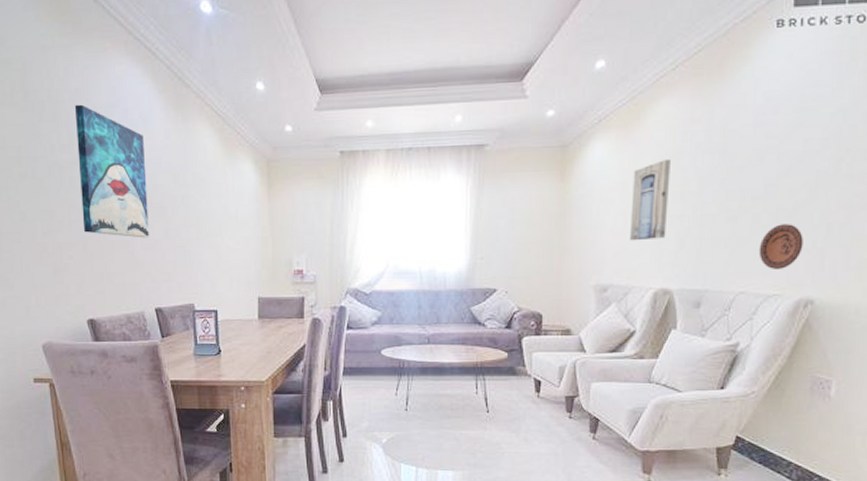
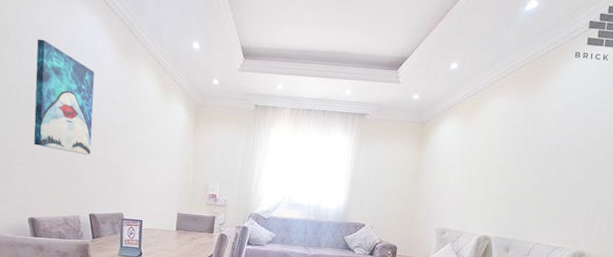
wall art: present [629,158,670,241] -> none [464,141,497,199]
decorative plate: present [758,224,803,270] -> none [551,197,582,230]

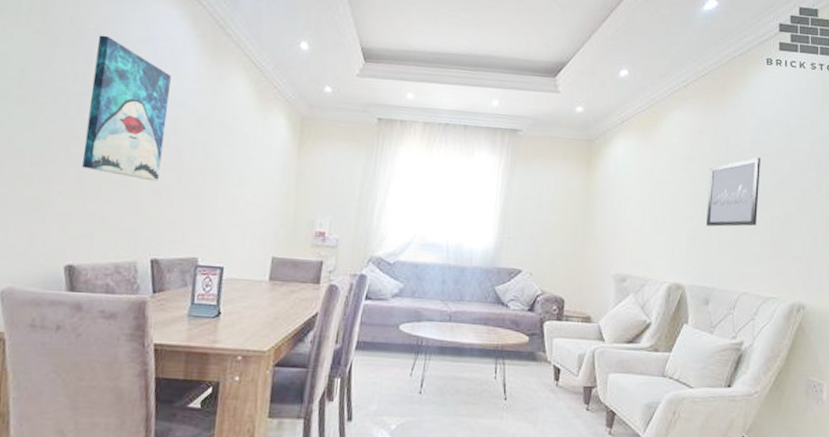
wall art: none [512,136,561,192] -> present [707,157,760,227]

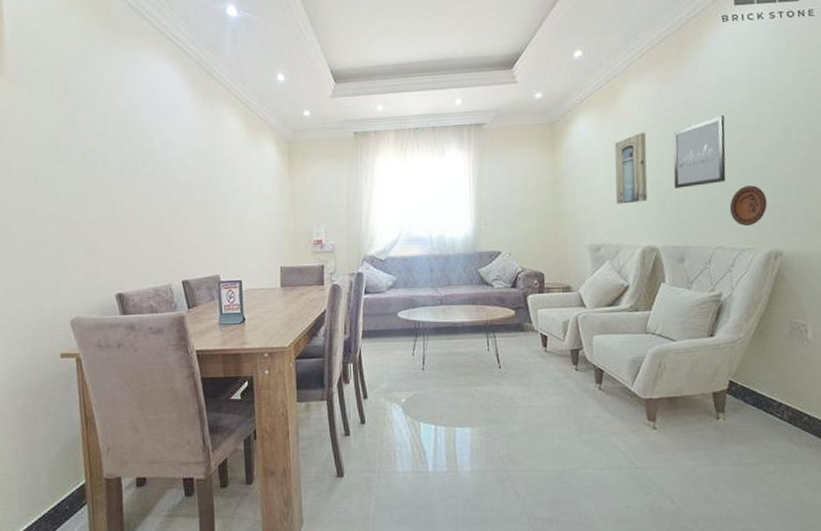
wall art: present [82,35,171,182] -> none [110,96,177,215]
wall art: none [646,163,683,236] -> present [614,132,648,205]
decorative plate: none [758,232,794,275] -> present [729,185,767,227]

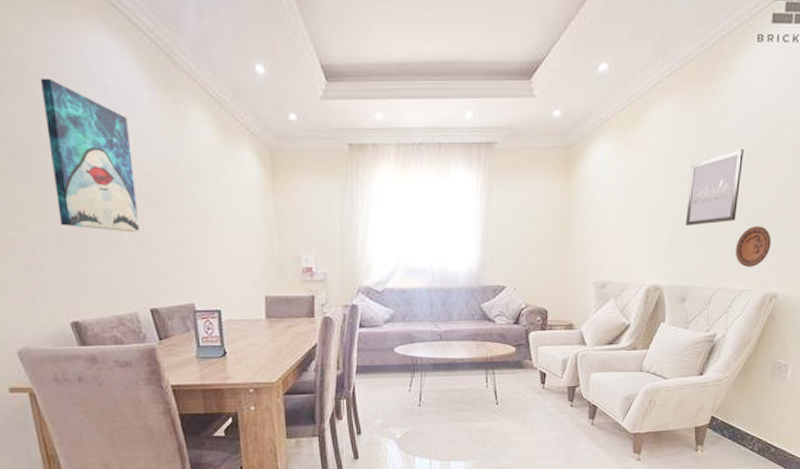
wall art: none [110,96,177,215] -> present [40,78,139,233]
wall art: present [614,132,648,205] -> none [626,162,664,240]

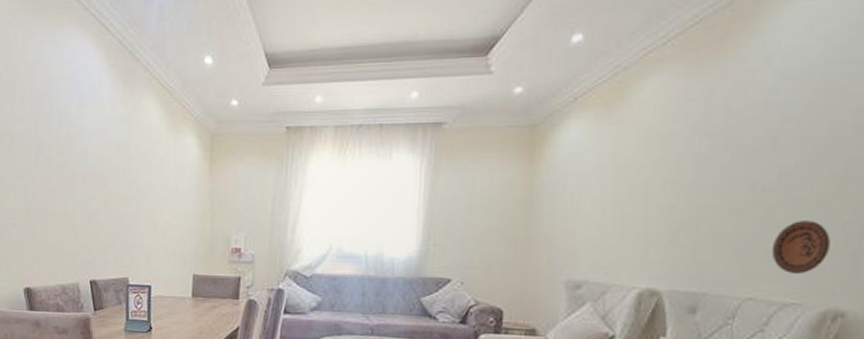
wall art: present [40,78,139,233] -> none [27,77,92,209]
wall art: present [686,149,744,226] -> none [694,125,779,218]

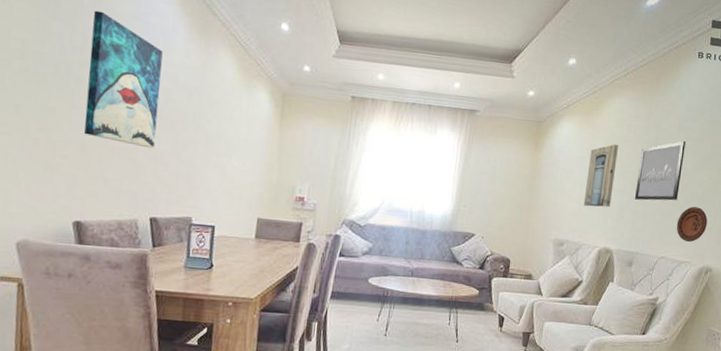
wall art: none [27,77,92,209] -> present [84,10,163,149]
wall art: none [609,142,660,233] -> present [583,144,618,207]
wall art: none [694,125,779,218] -> present [635,141,686,201]

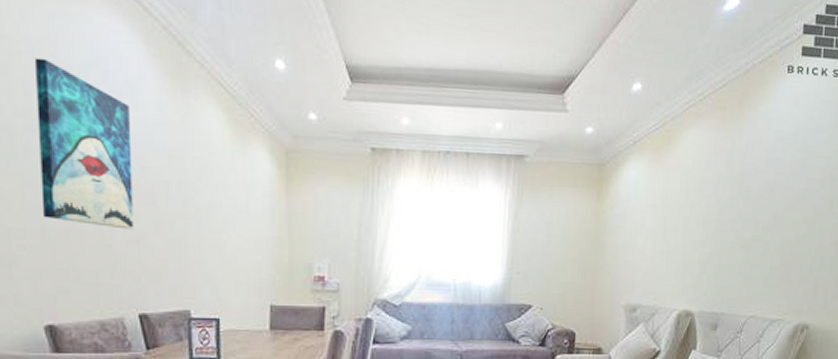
wall art: present [583,144,618,207] -> none [658,185,696,263]
wall art: present [635,141,686,201] -> none [718,177,775,251]
decorative plate: present [676,206,708,243] -> none [766,254,802,297]

